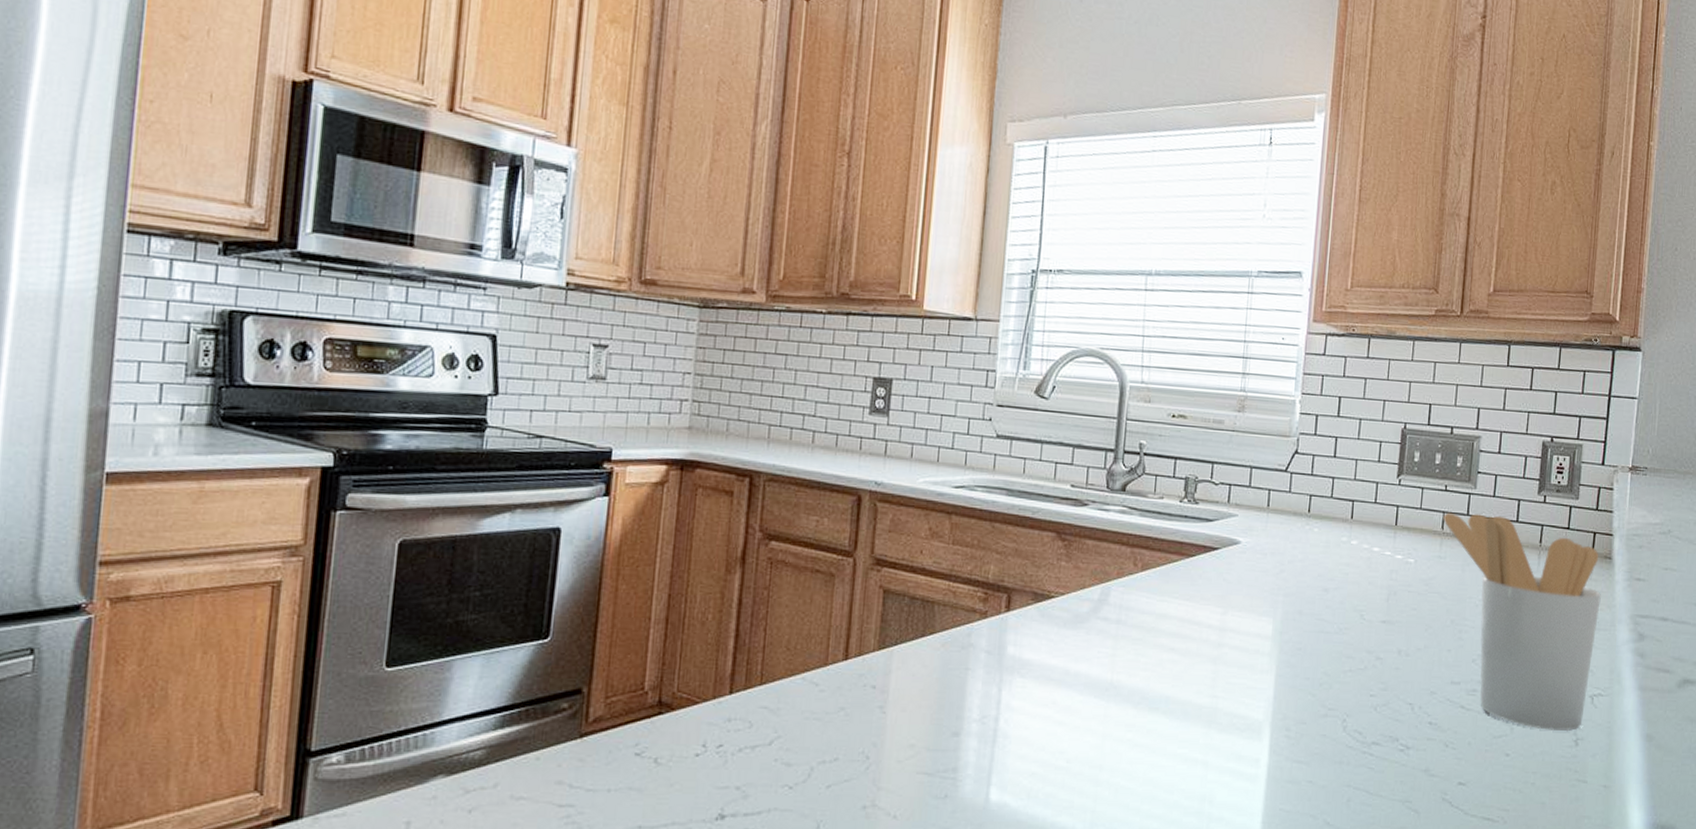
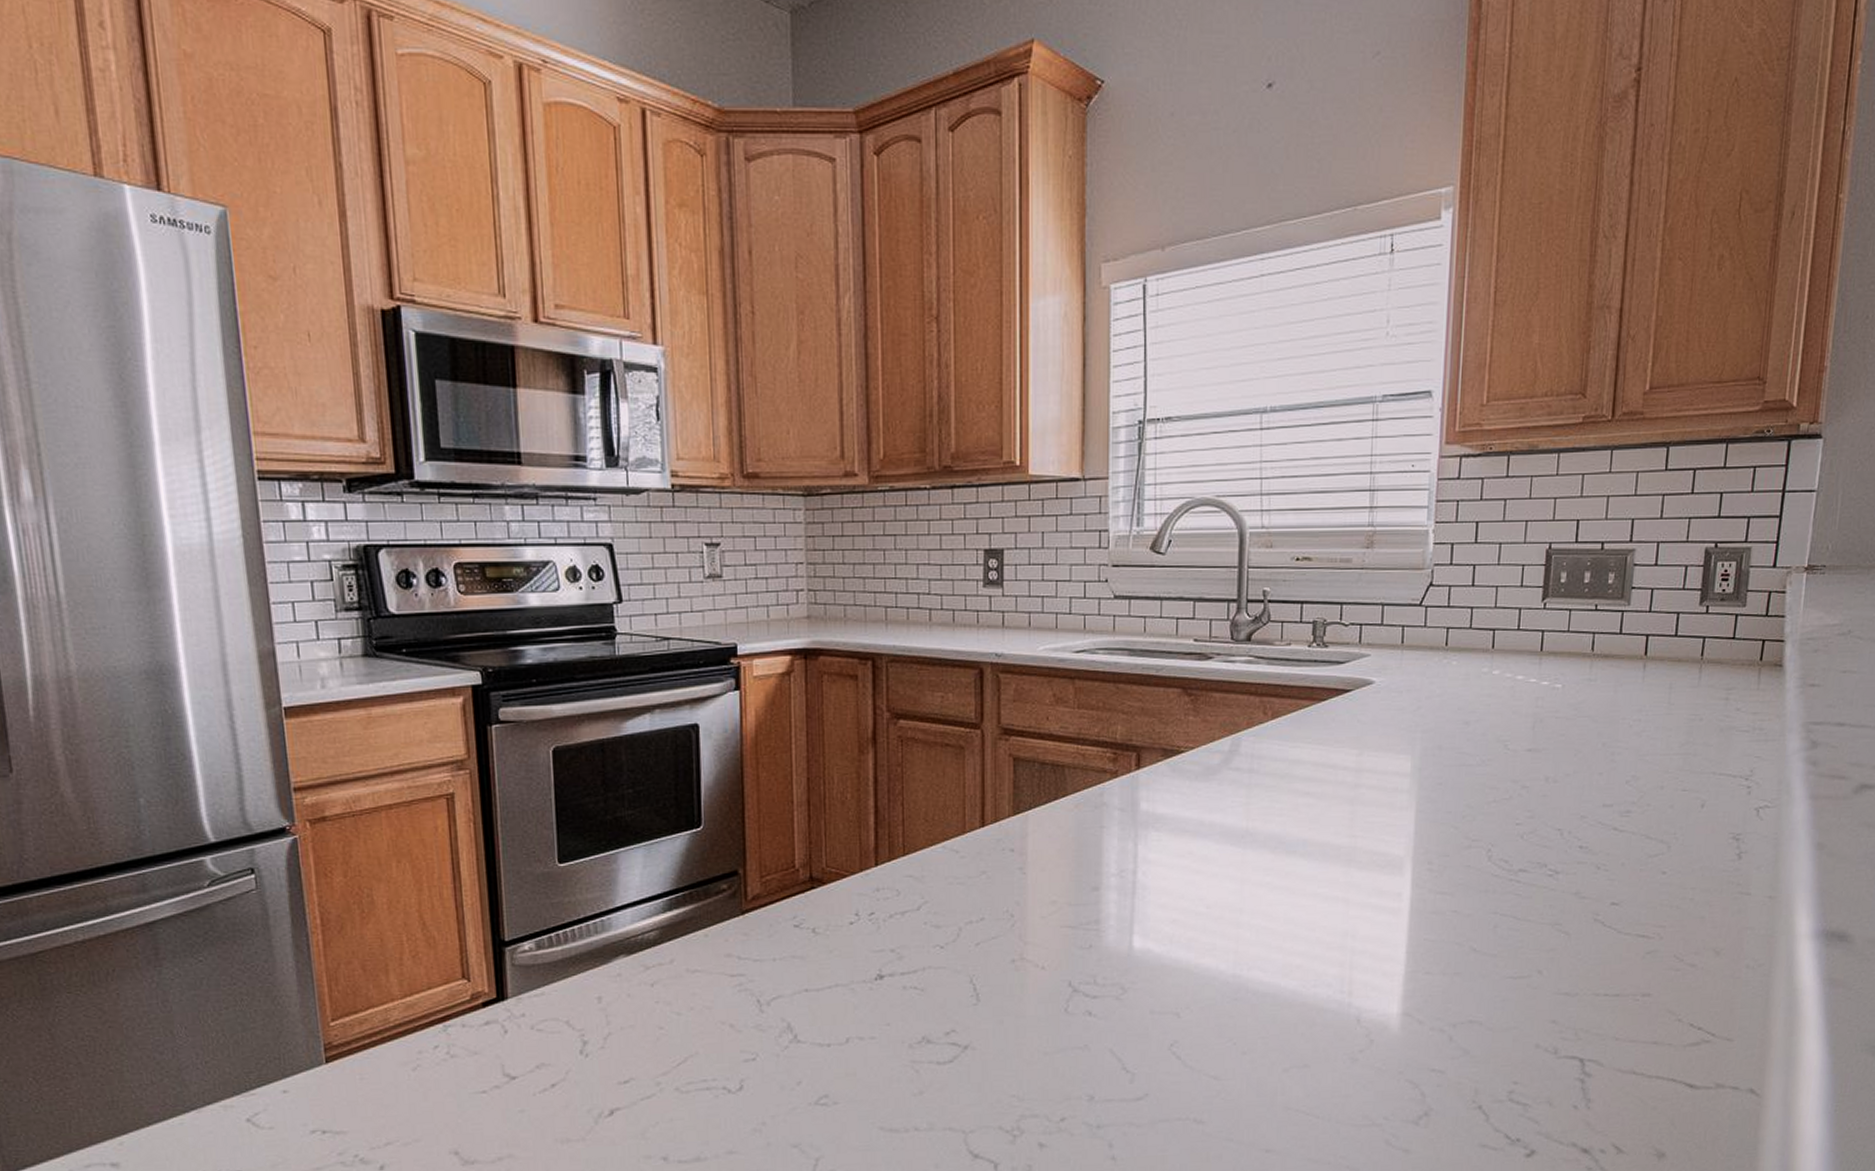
utensil holder: present [1443,512,1601,732] -> none [1593,631,1770,846]

